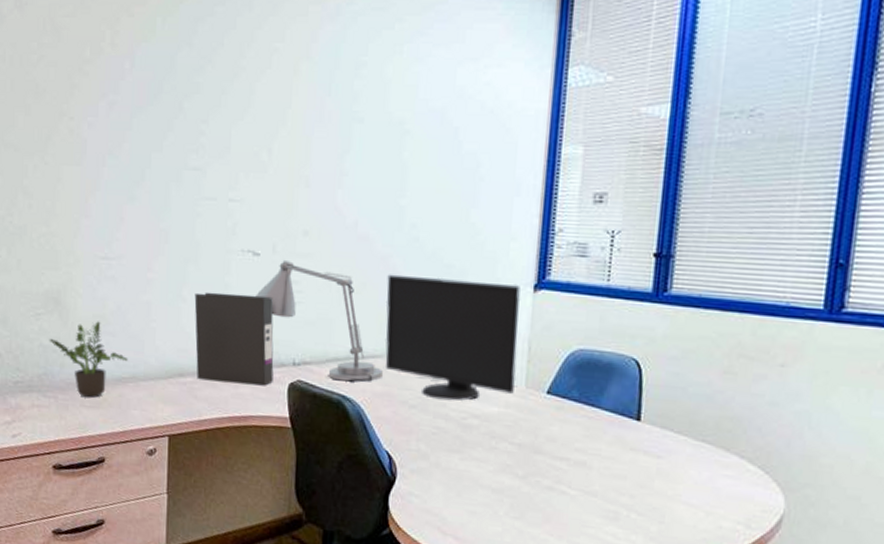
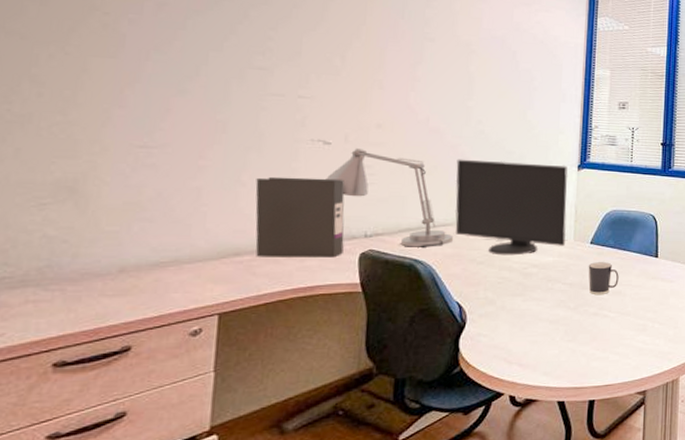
potted plant: present [49,321,128,397] -> none [57,208,169,285]
mug: none [542,419,584,464] -> present [588,262,619,295]

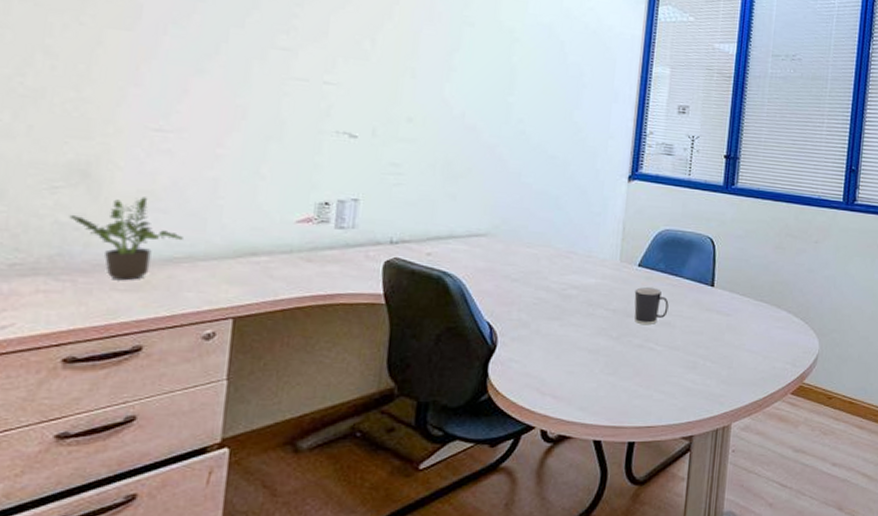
potted plant: none [57,208,169,285] -> present [68,196,183,280]
binder: present [255,176,345,258] -> none [273,170,370,264]
desk lamp: present [326,147,454,247] -> none [350,143,487,260]
computer monitor: present [455,159,568,256] -> none [489,161,617,275]

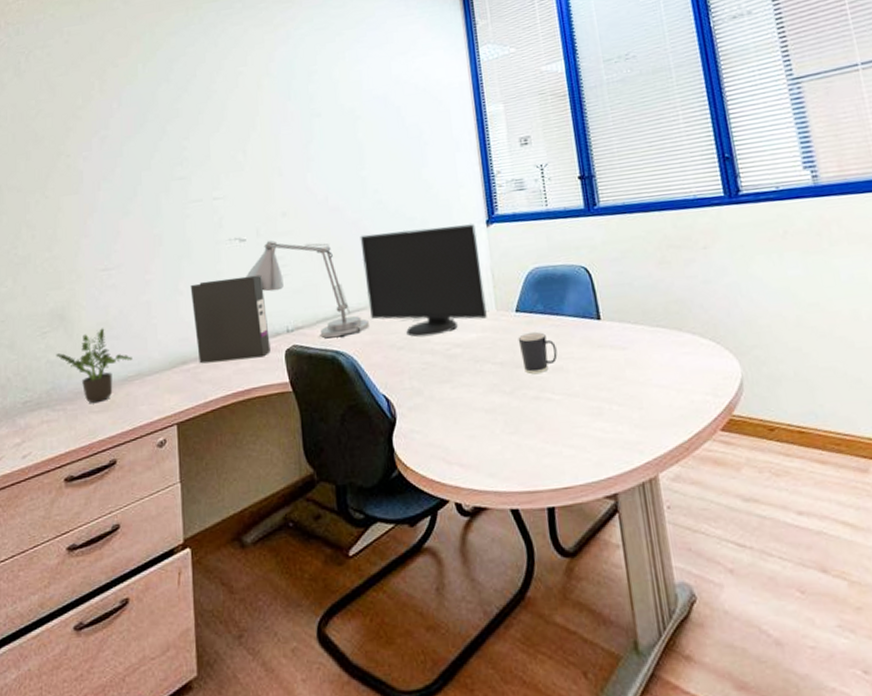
binder: none [273,170,370,264] -> present [190,274,271,364]
desk lamp: none [350,143,487,260] -> present [246,240,370,339]
computer monitor: none [489,161,617,275] -> present [360,223,487,338]

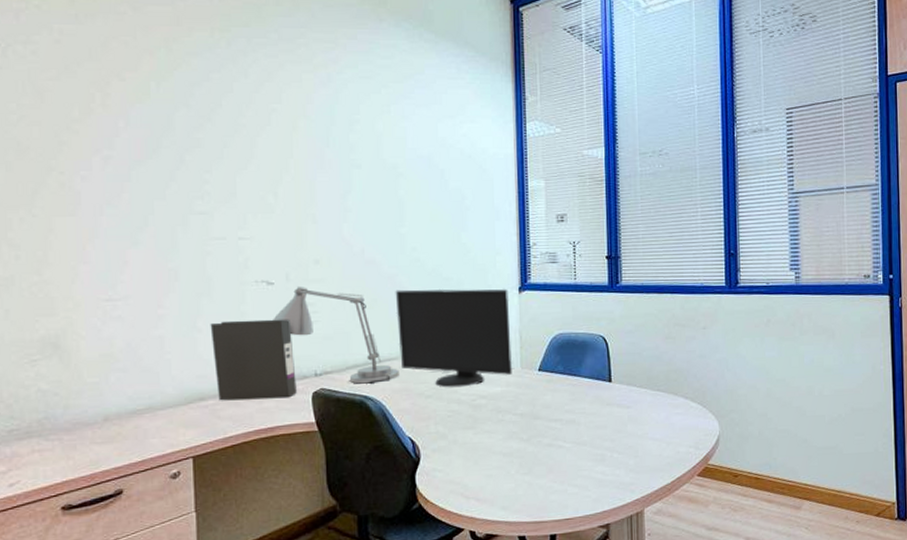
potted plant: present [55,328,133,403] -> none [48,360,142,434]
mug: present [518,332,558,374] -> none [538,390,571,425]

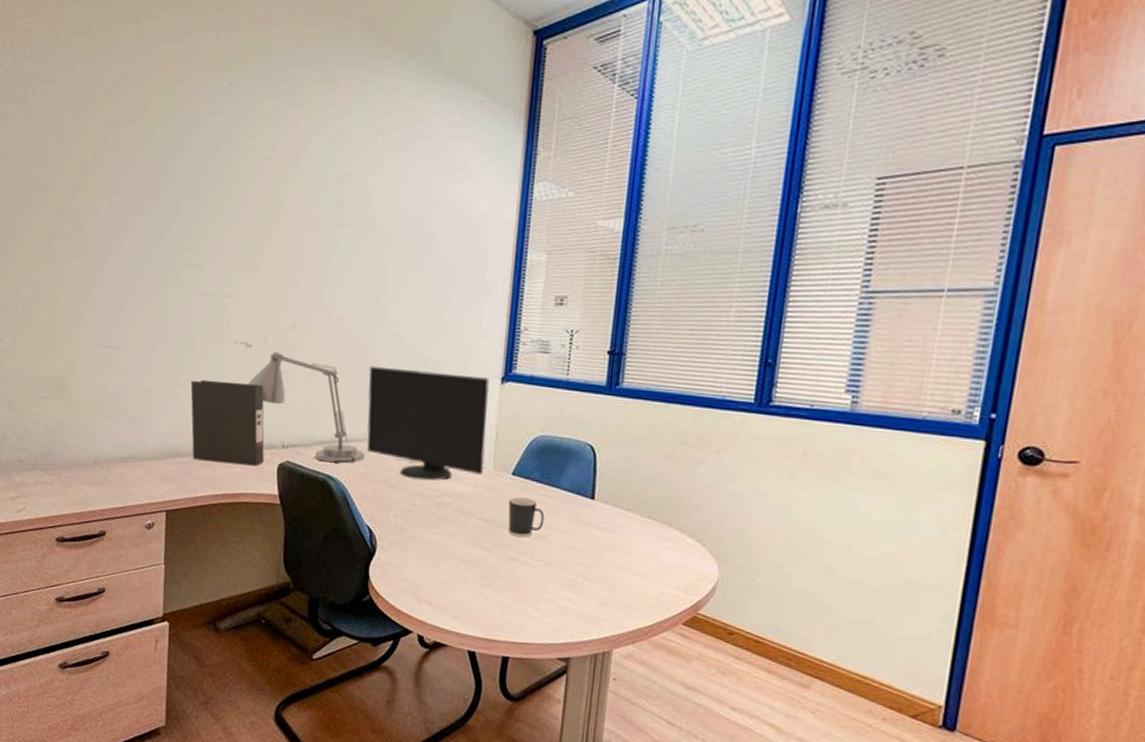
mug: none [538,390,571,425] -> present [508,497,545,538]

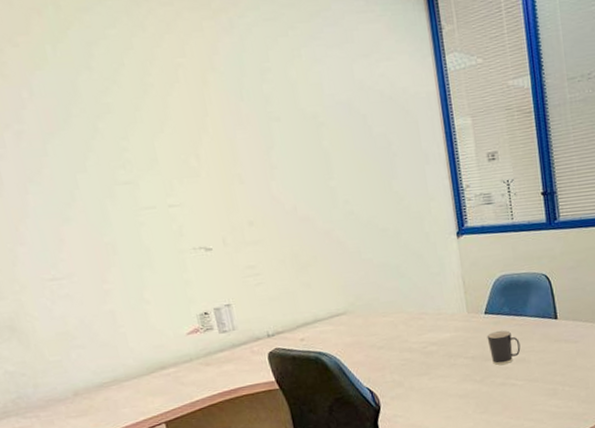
binder: present [190,379,265,466] -> none [157,283,253,368]
desk lamp: present [248,351,366,464] -> none [217,249,350,341]
computer monitor: present [366,366,489,481] -> none [333,234,459,338]

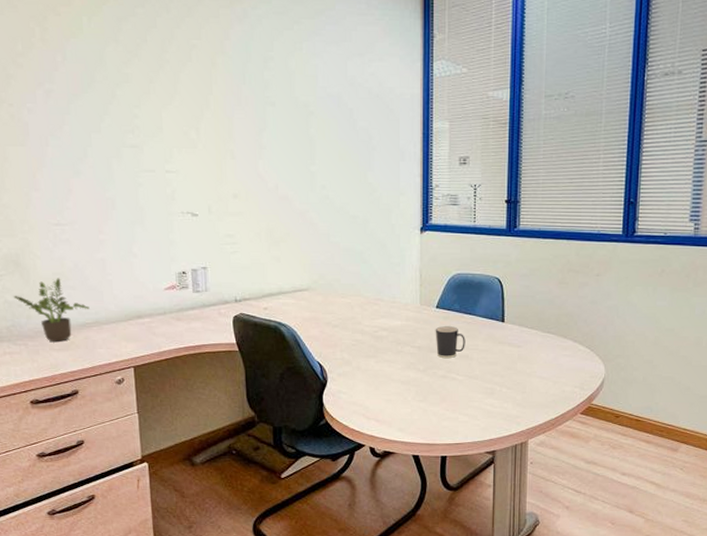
potted plant: none [13,338,105,409] -> present [13,278,90,342]

